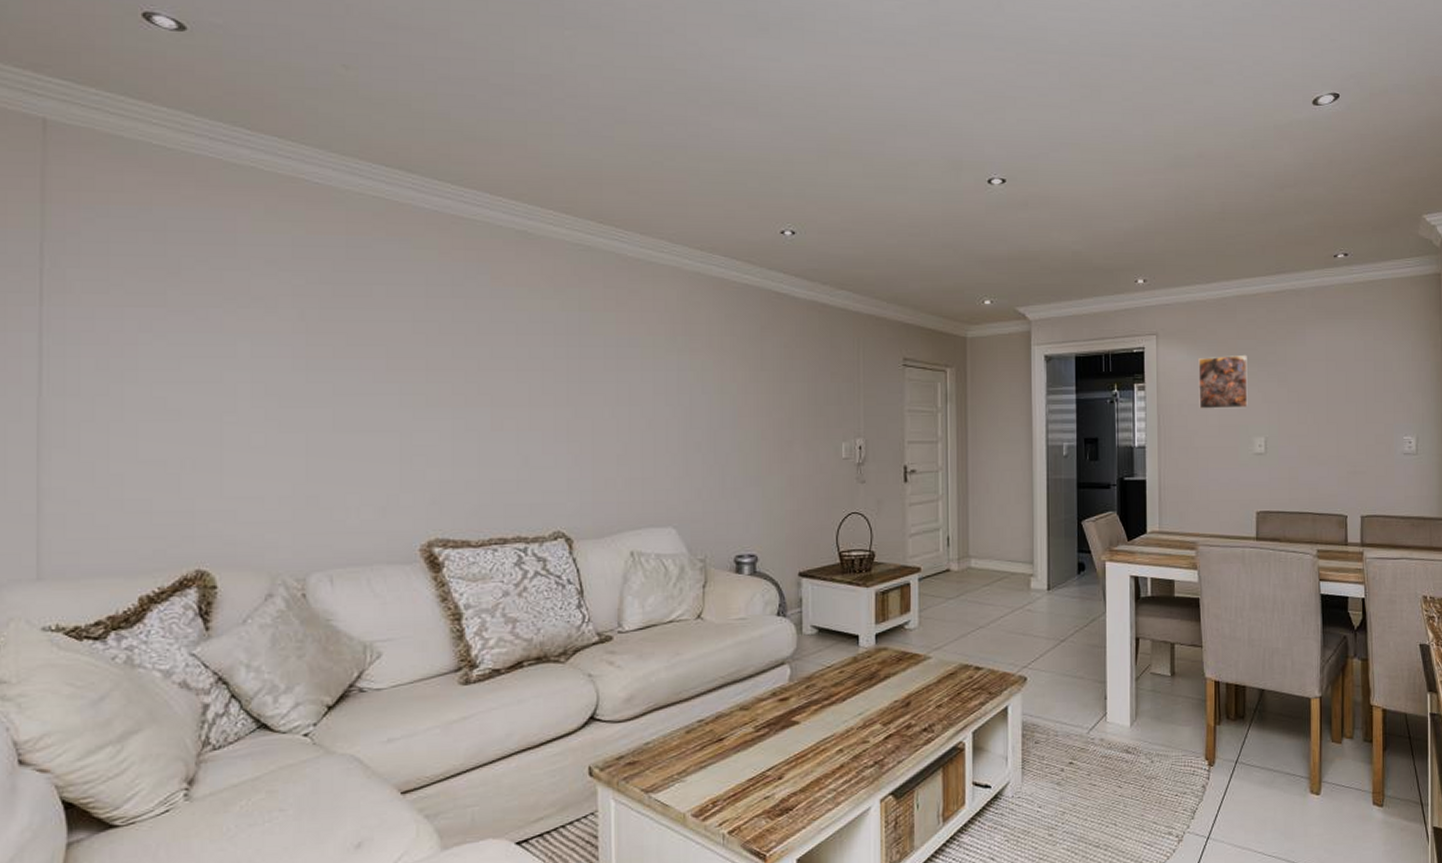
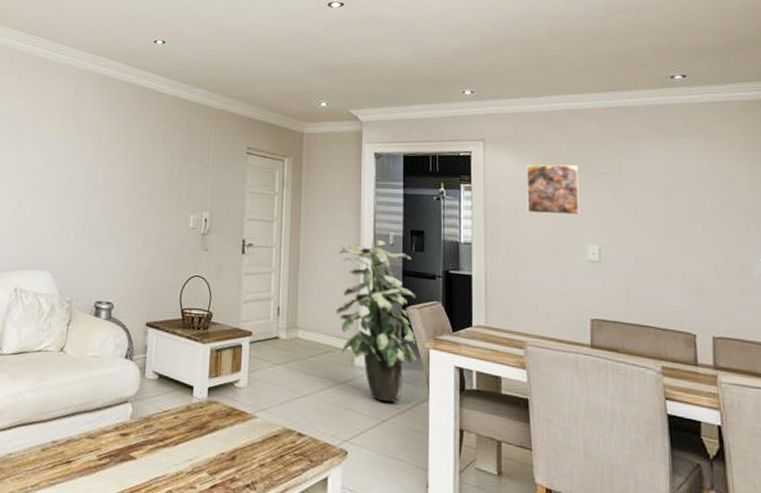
indoor plant: none [1009,453,1094,621] -> present [335,240,418,402]

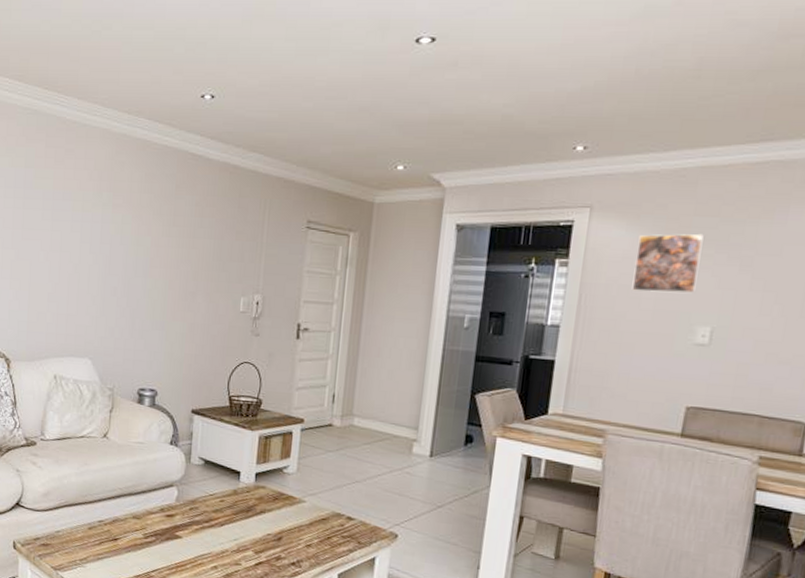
indoor plant: present [335,240,418,402] -> none [396,323,489,489]

